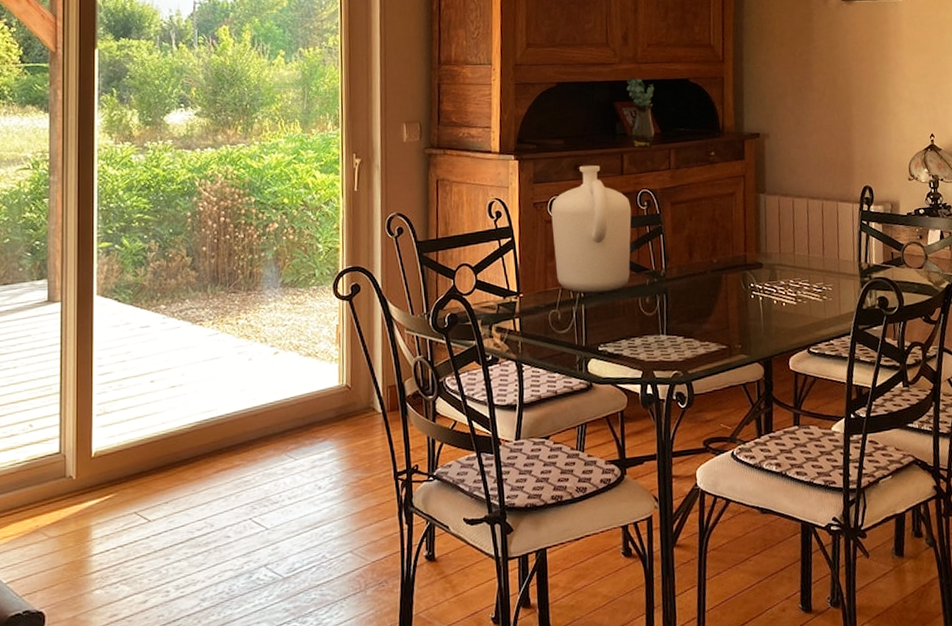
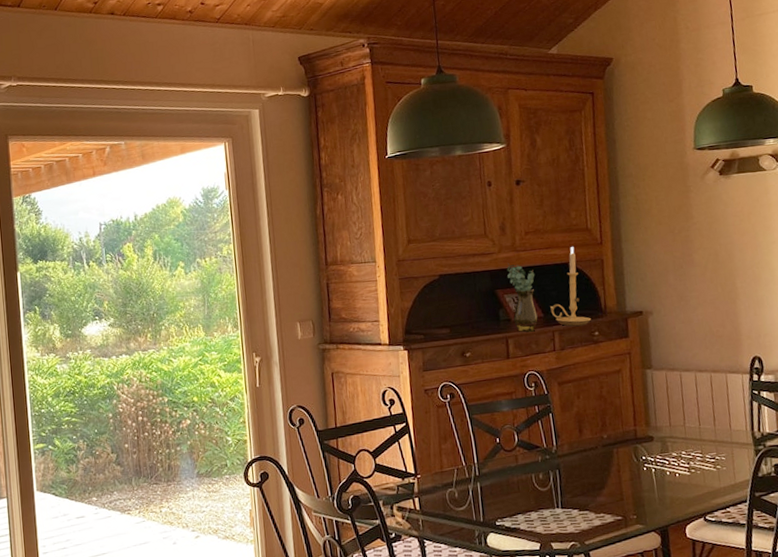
water jug: present [551,165,632,294] -> none [441,351,522,473]
candle holder: none [668,63,709,146] -> present [550,247,592,327]

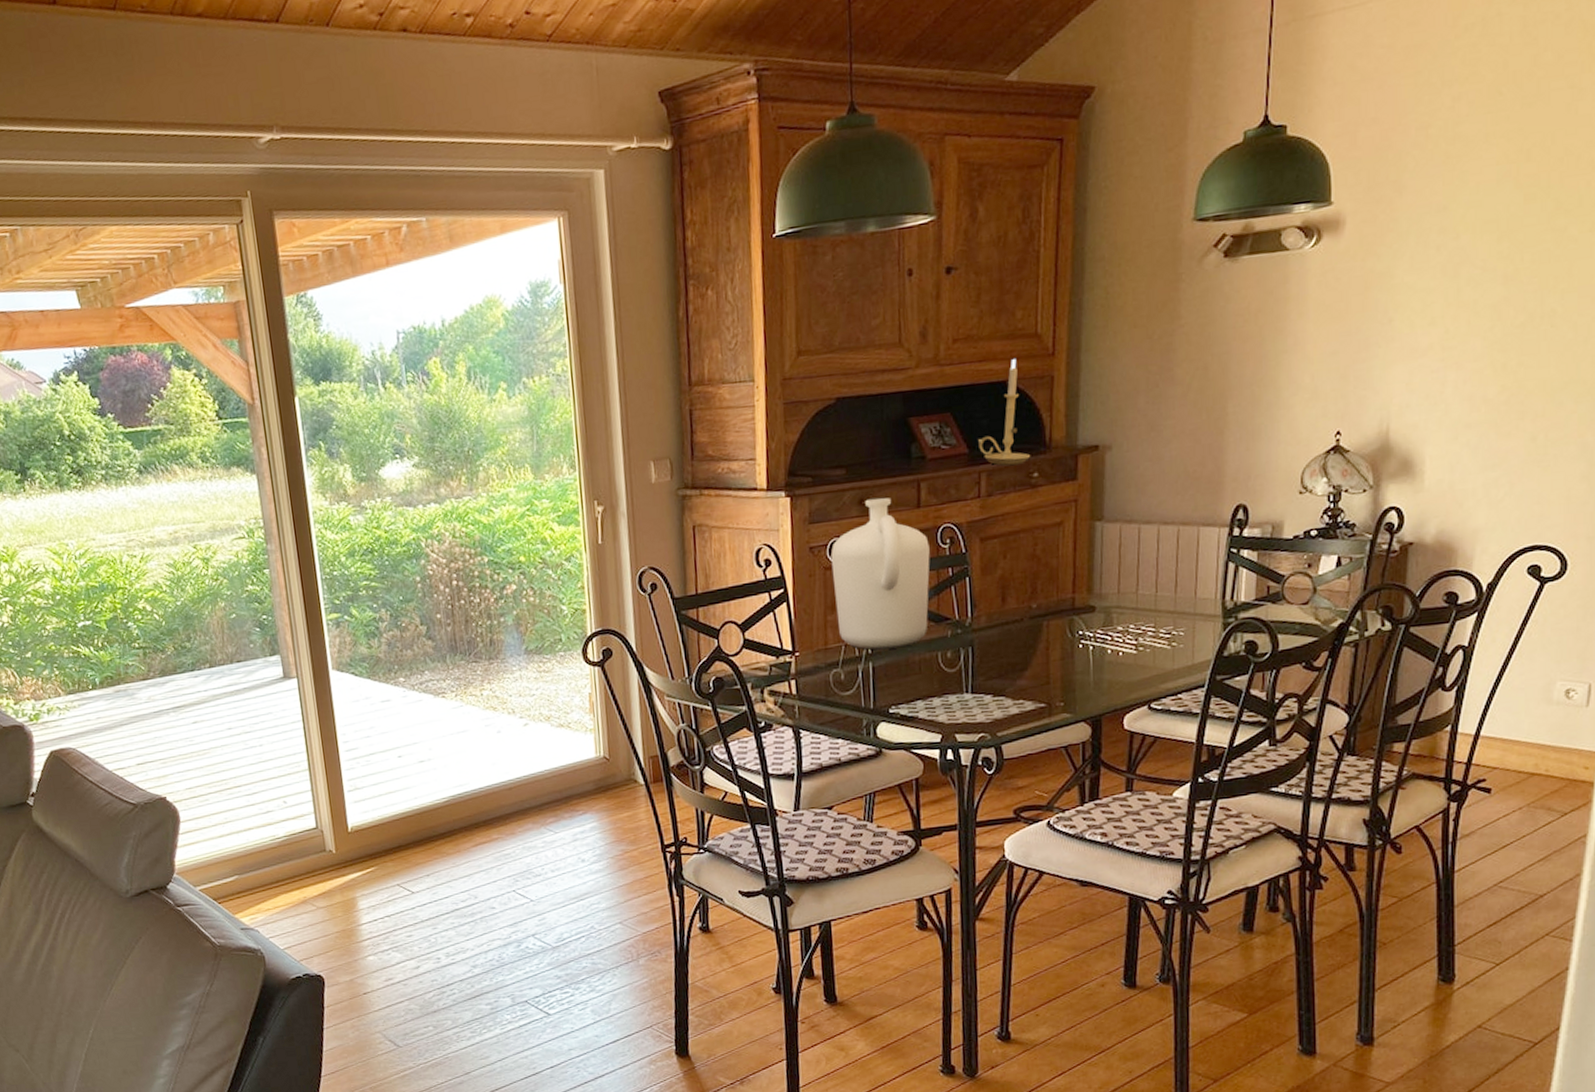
water jug: none [441,351,522,473] -> present [830,497,930,650]
vase: present [506,262,538,333] -> none [925,381,962,474]

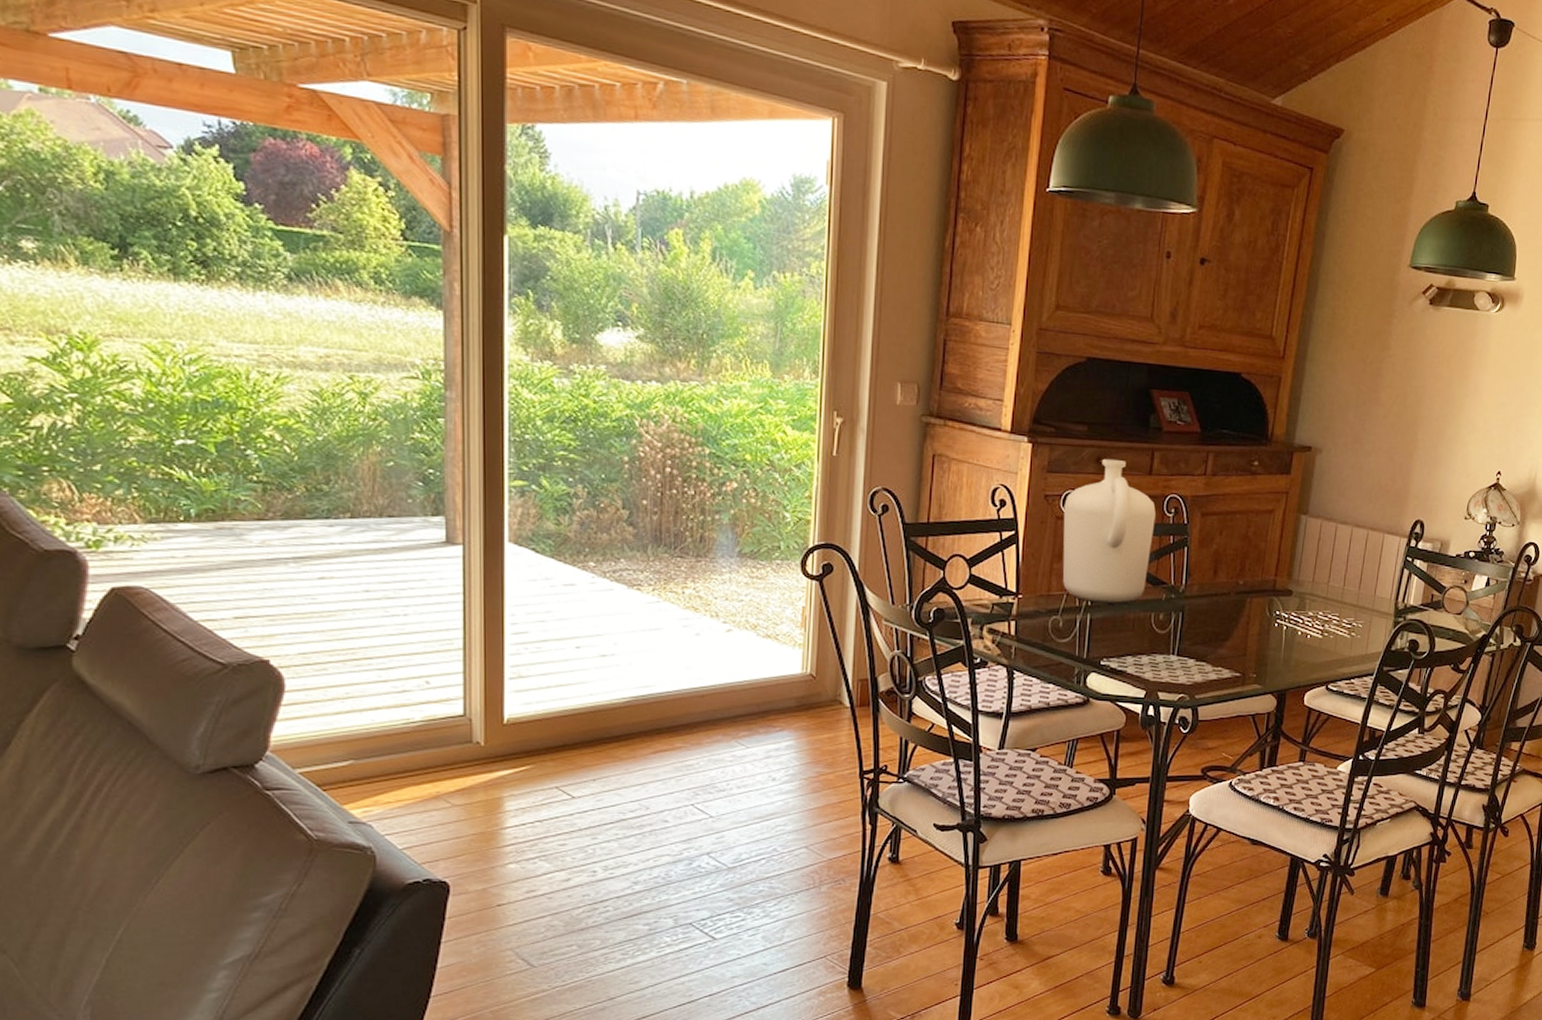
candle holder: present [978,359,1031,467] -> none [1210,355,1254,452]

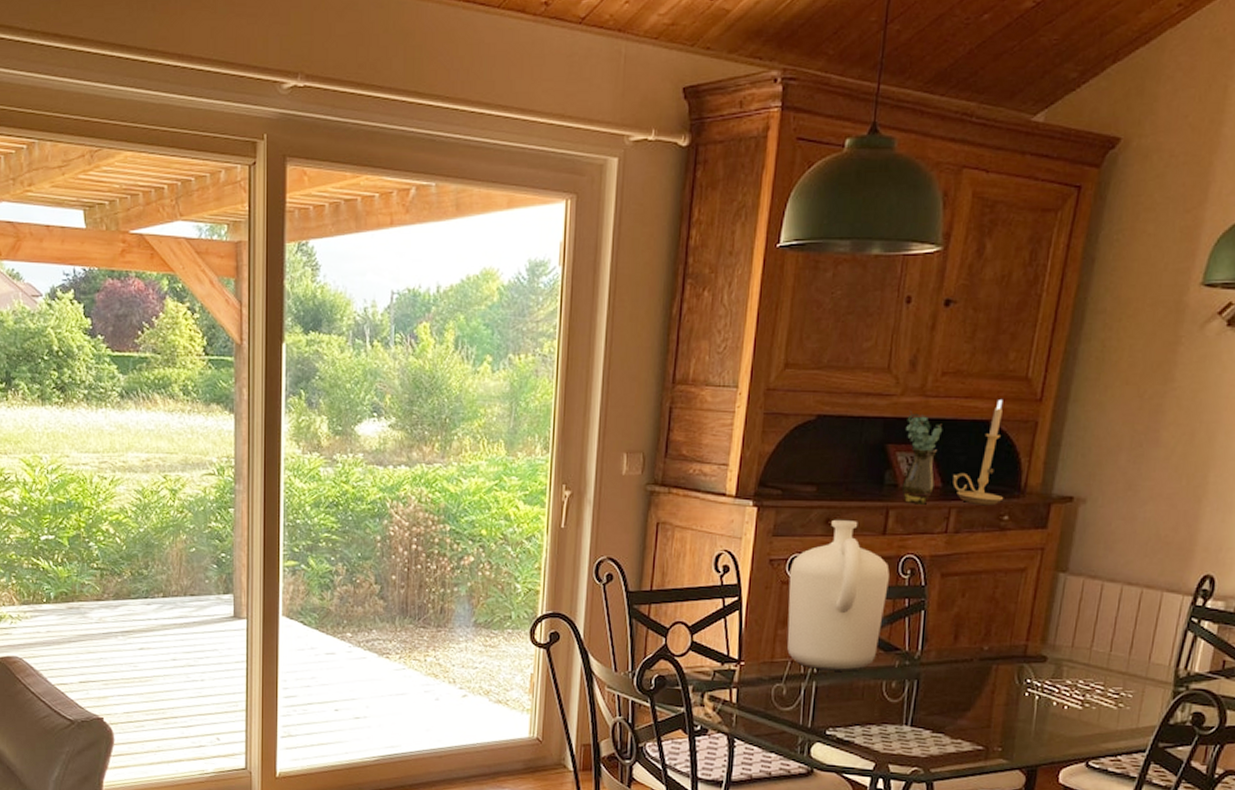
vase: none [1165,358,1201,448] -> present [901,410,943,505]
candle holder: none [1210,355,1254,452] -> present [952,400,1004,506]

